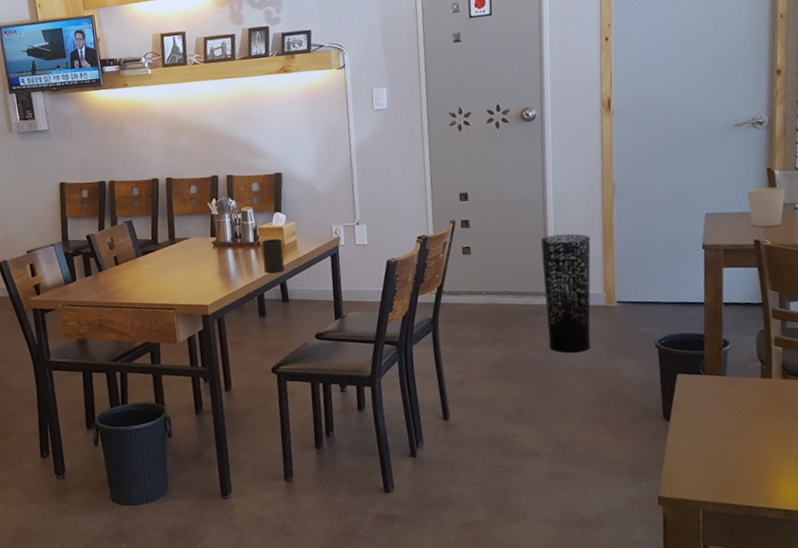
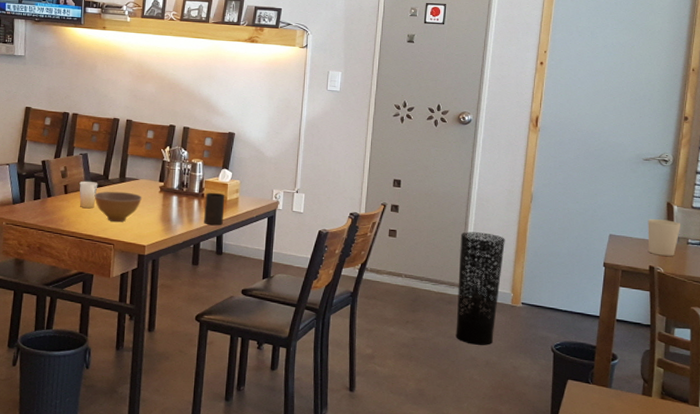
cup: none [129,248,149,277] -> present [79,181,98,209]
bowl: none [146,253,196,286] -> present [94,191,142,222]

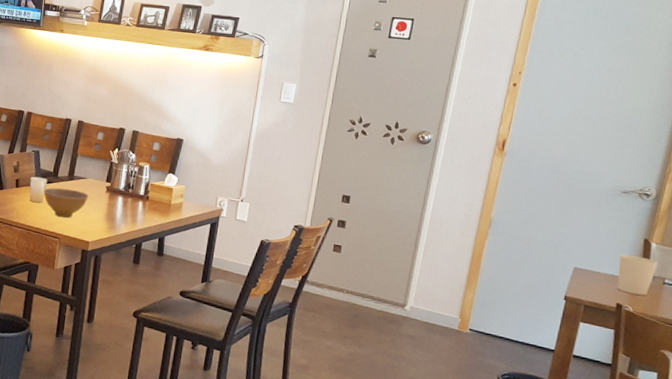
cup: present [204,192,225,226] -> none [147,195,170,228]
umbrella stand: present [455,231,505,345] -> none [395,252,457,368]

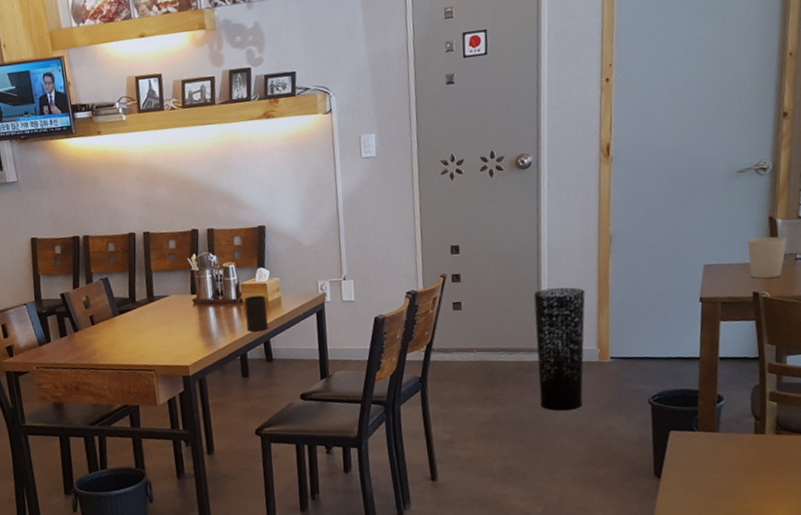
cup: present [29,176,48,203] -> none [105,306,127,338]
bowl: present [43,187,89,218] -> none [123,311,176,346]
cup: none [147,195,170,228] -> present [244,295,268,332]
umbrella stand: none [395,252,457,368] -> present [533,287,585,411]

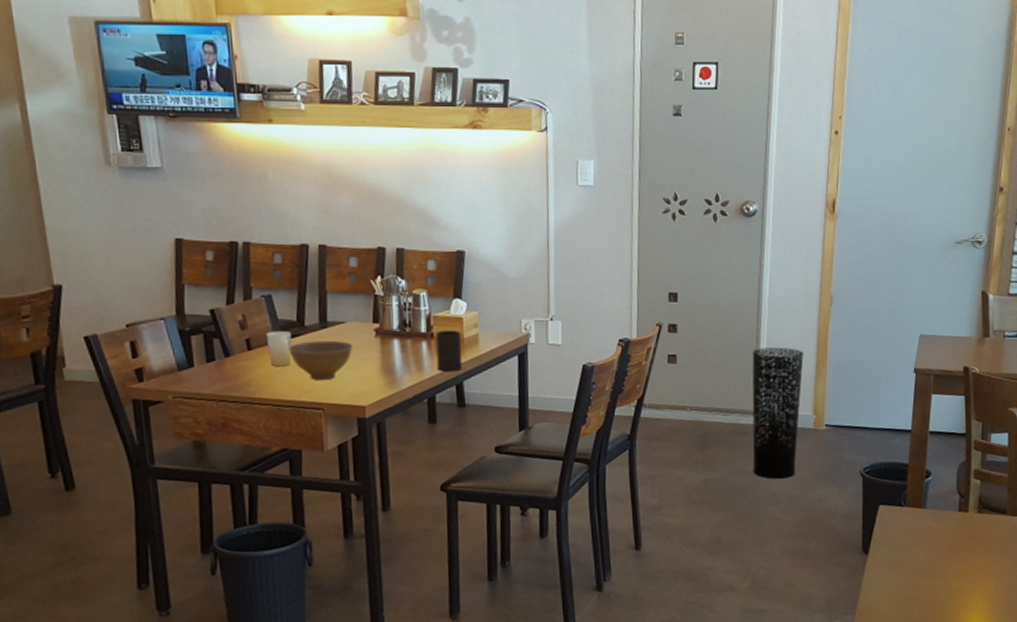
cup: none [105,306,127,338] -> present [266,330,292,367]
bowl: none [123,311,176,346] -> present [288,340,353,380]
dixie cup: present [747,236,787,279] -> none [961,311,997,354]

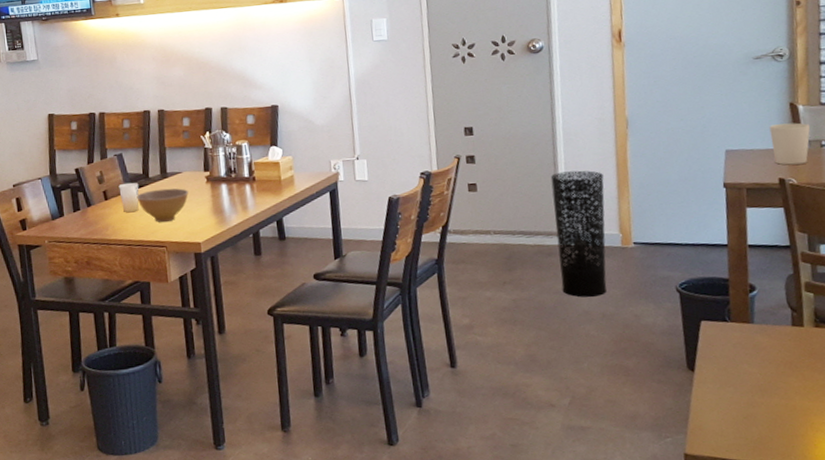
cup: present [435,329,462,372] -> none [257,173,281,210]
dixie cup: none [961,311,997,354] -> present [769,123,811,165]

